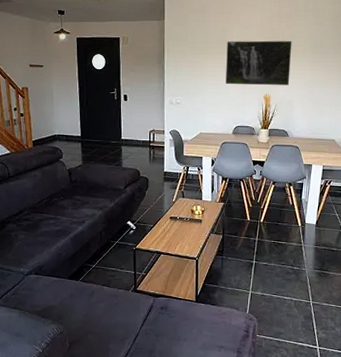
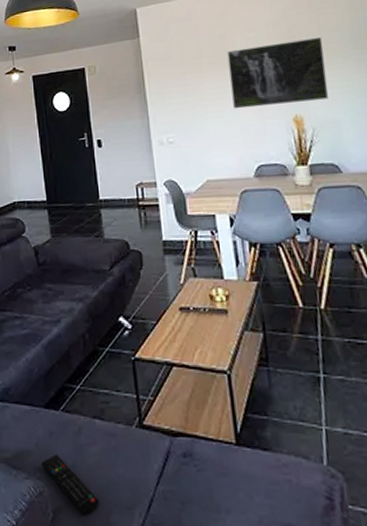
remote control: none [63,308,102,345] -> present [40,454,100,515]

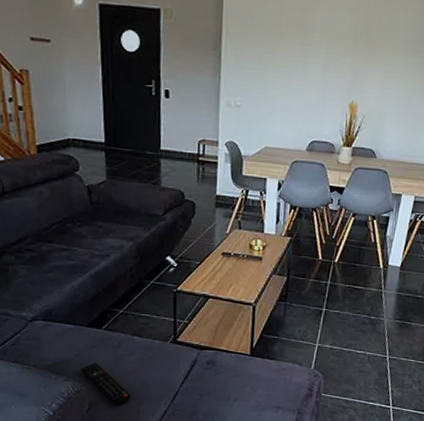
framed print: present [227,38,329,109] -> none [301,26,390,92]

